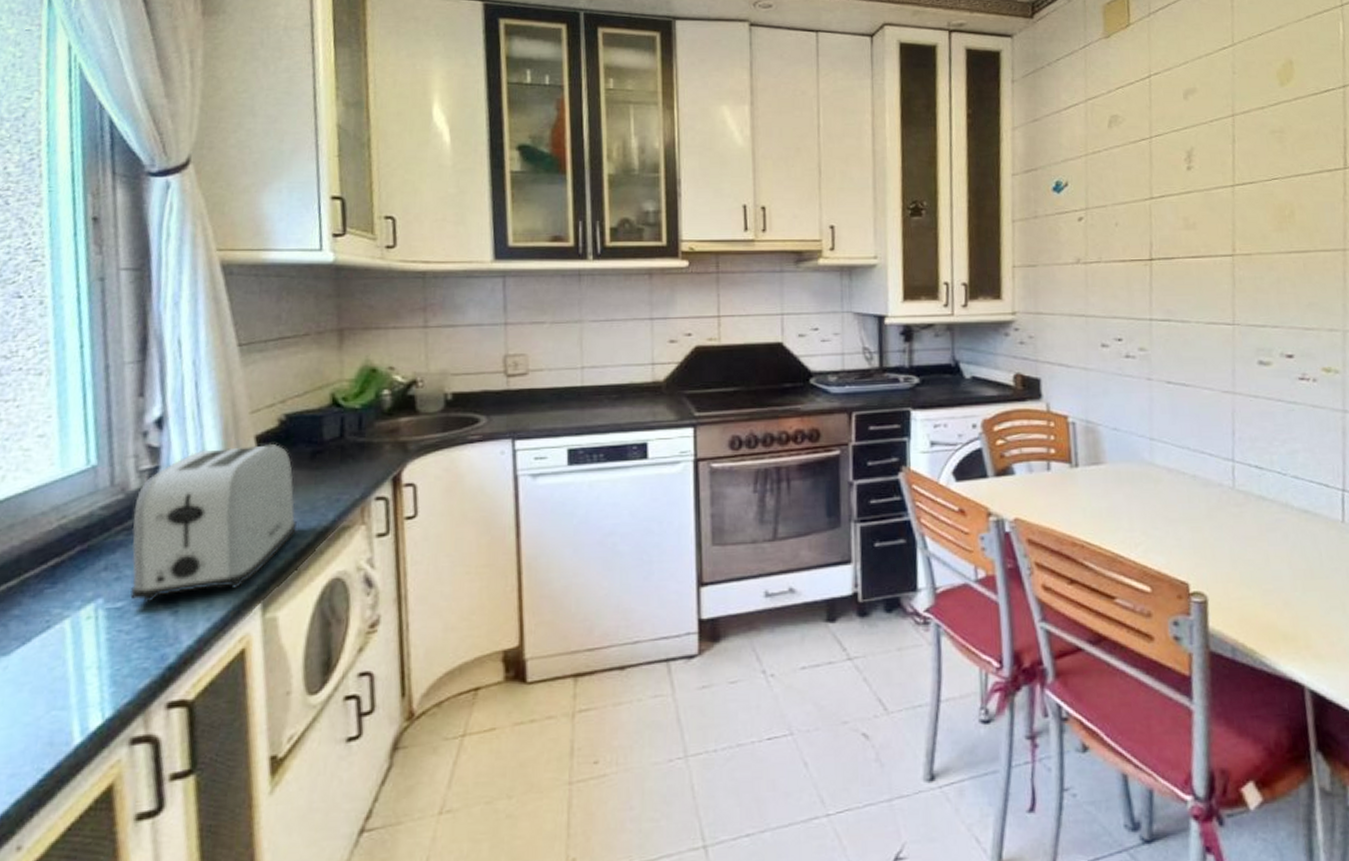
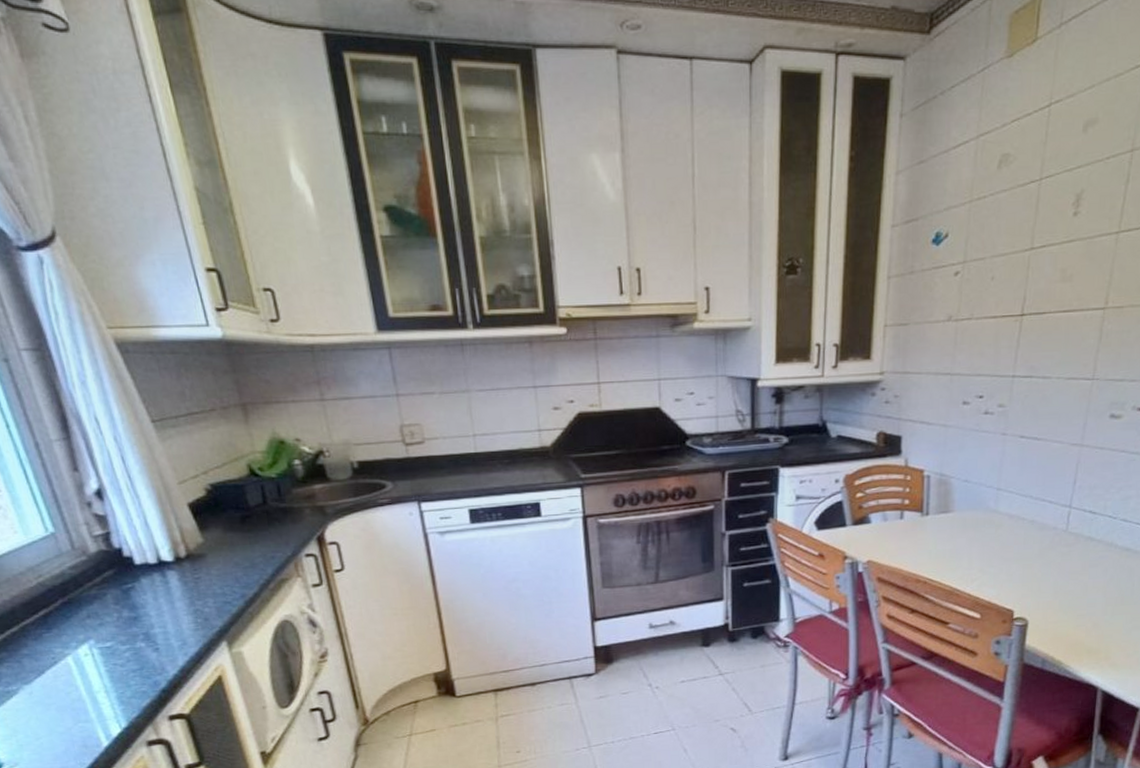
toaster: present [130,443,296,603] -> none [97,510,242,643]

